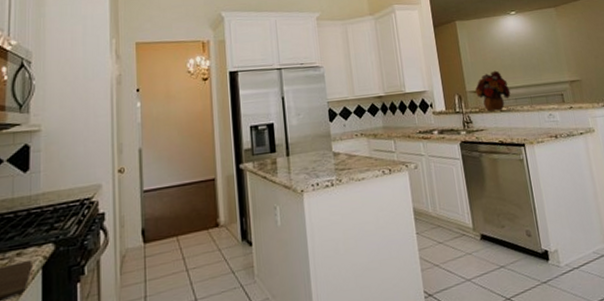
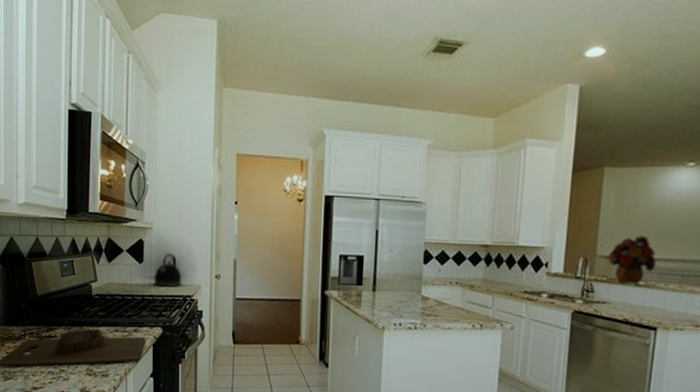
kettle: none [42,154,78,195] -> present [153,253,182,287]

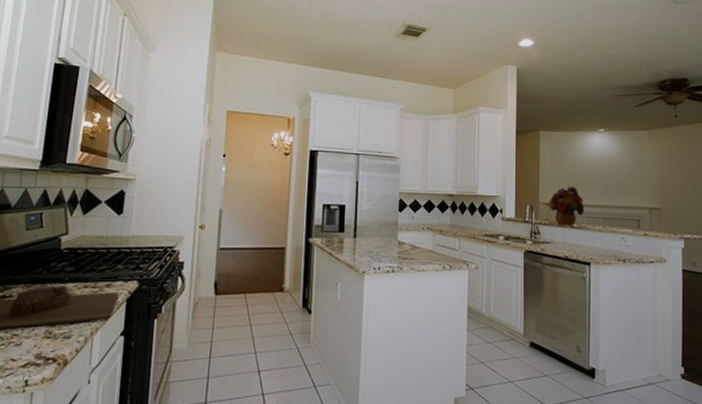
kettle: present [153,253,182,287] -> none [132,204,164,238]

